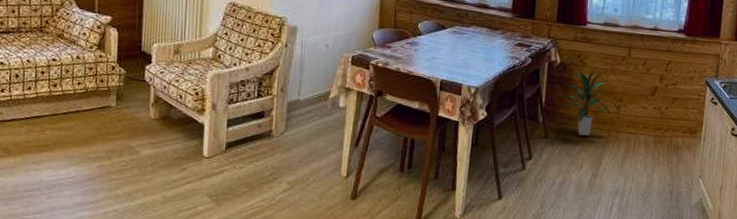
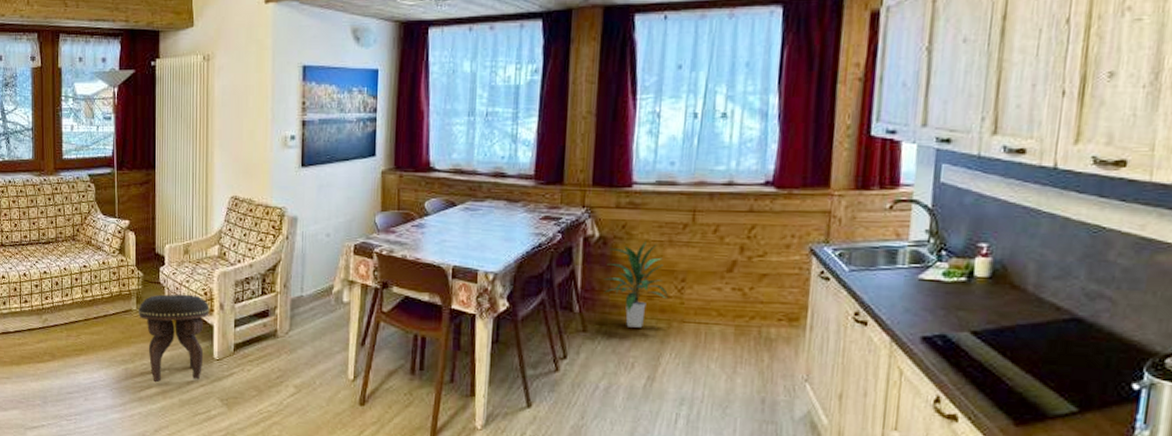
footstool: none [118,92,201,180] -> present [139,294,209,383]

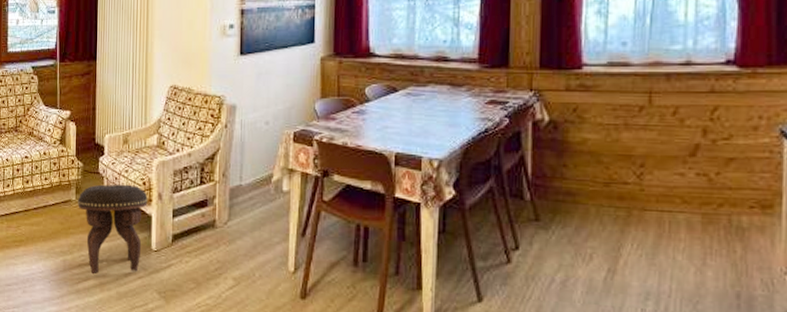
indoor plant: present [604,240,669,328] -> none [556,123,627,217]

